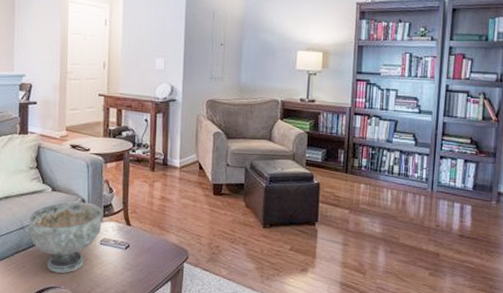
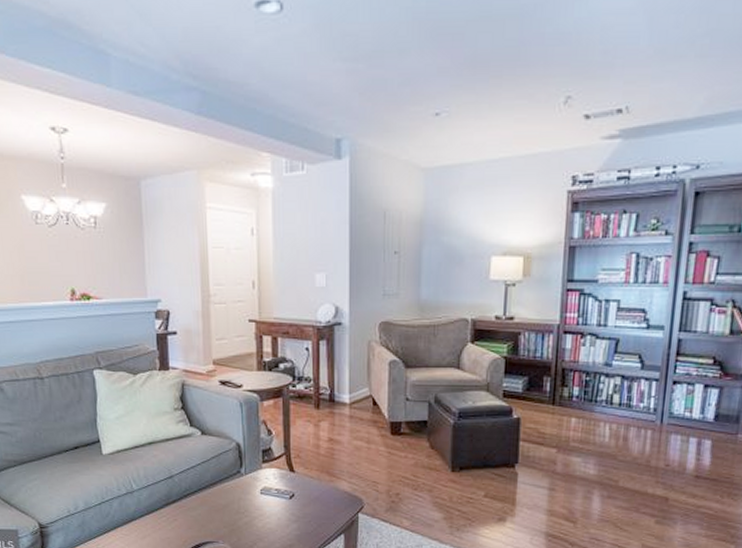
decorative bowl: present [28,201,102,273] -> none [177,446,261,526]

